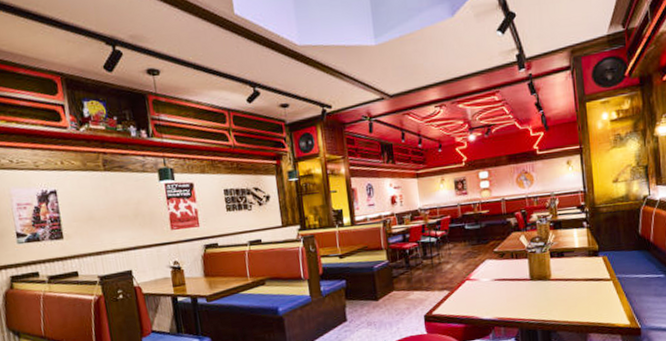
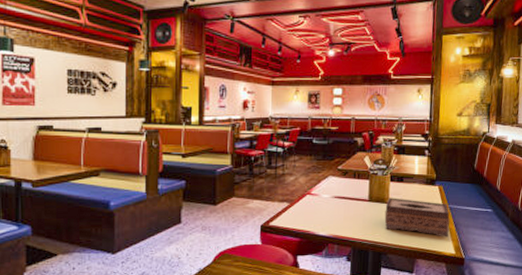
tissue box: none [548,273,621,309] -> present [384,198,450,237]

